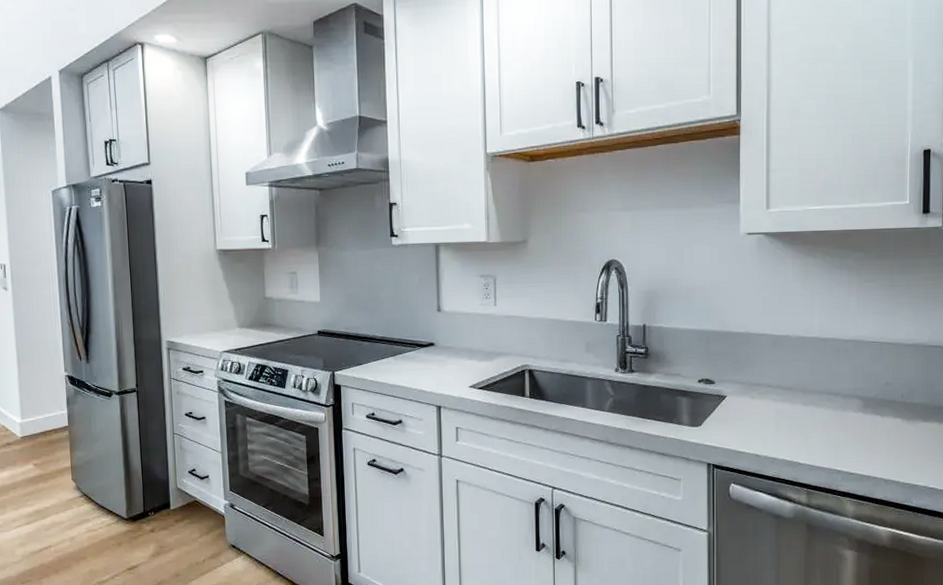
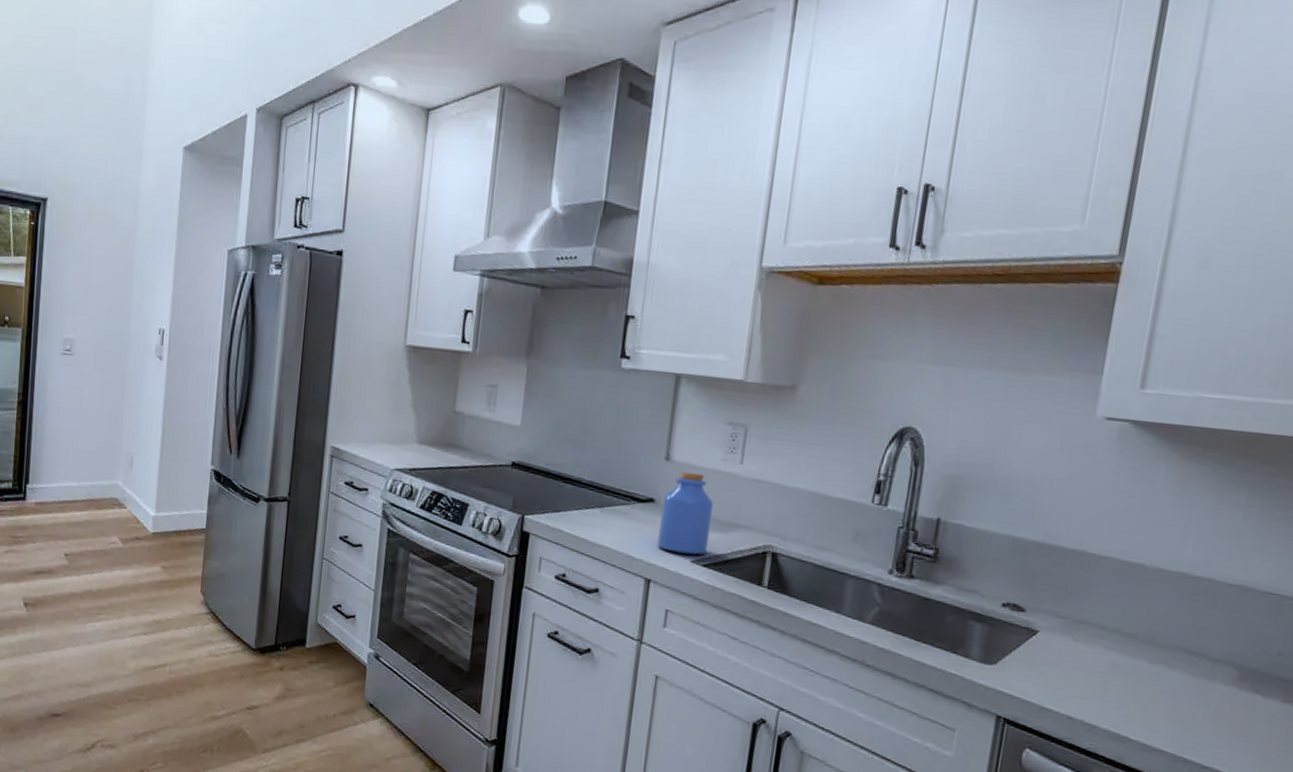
jar: none [441,318,480,382] -> present [657,472,713,555]

